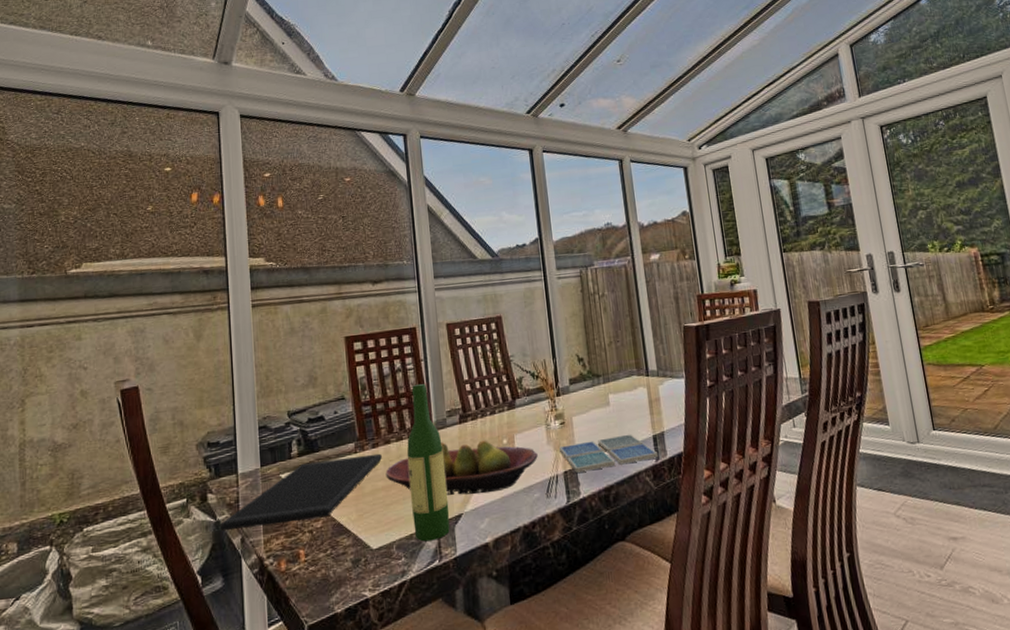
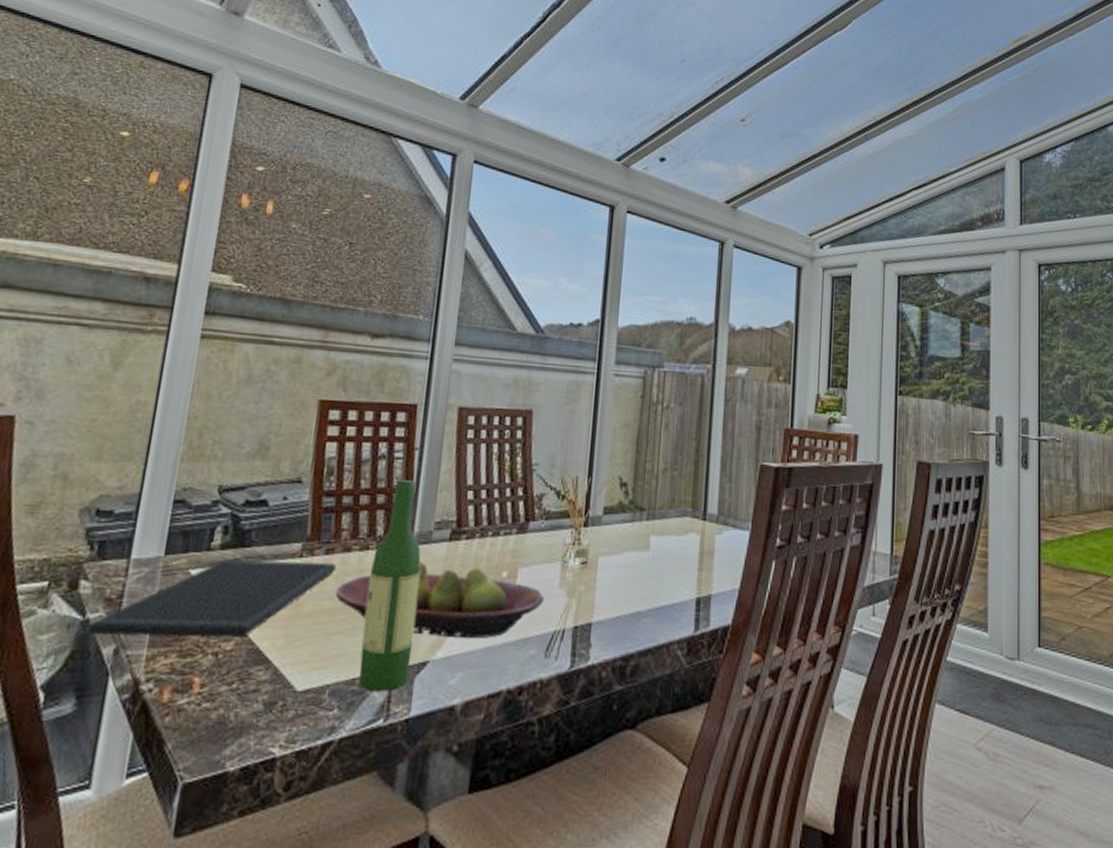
drink coaster: present [559,434,659,473] -> none [574,590,700,631]

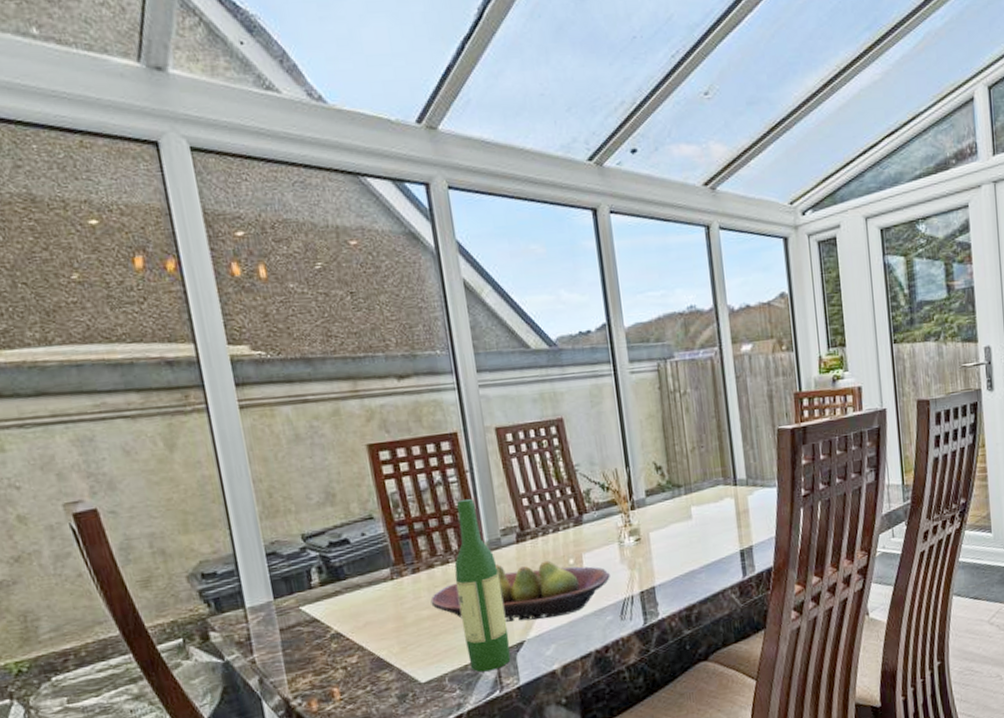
cutting board: present [88,559,336,637] -> none [230,579,425,672]

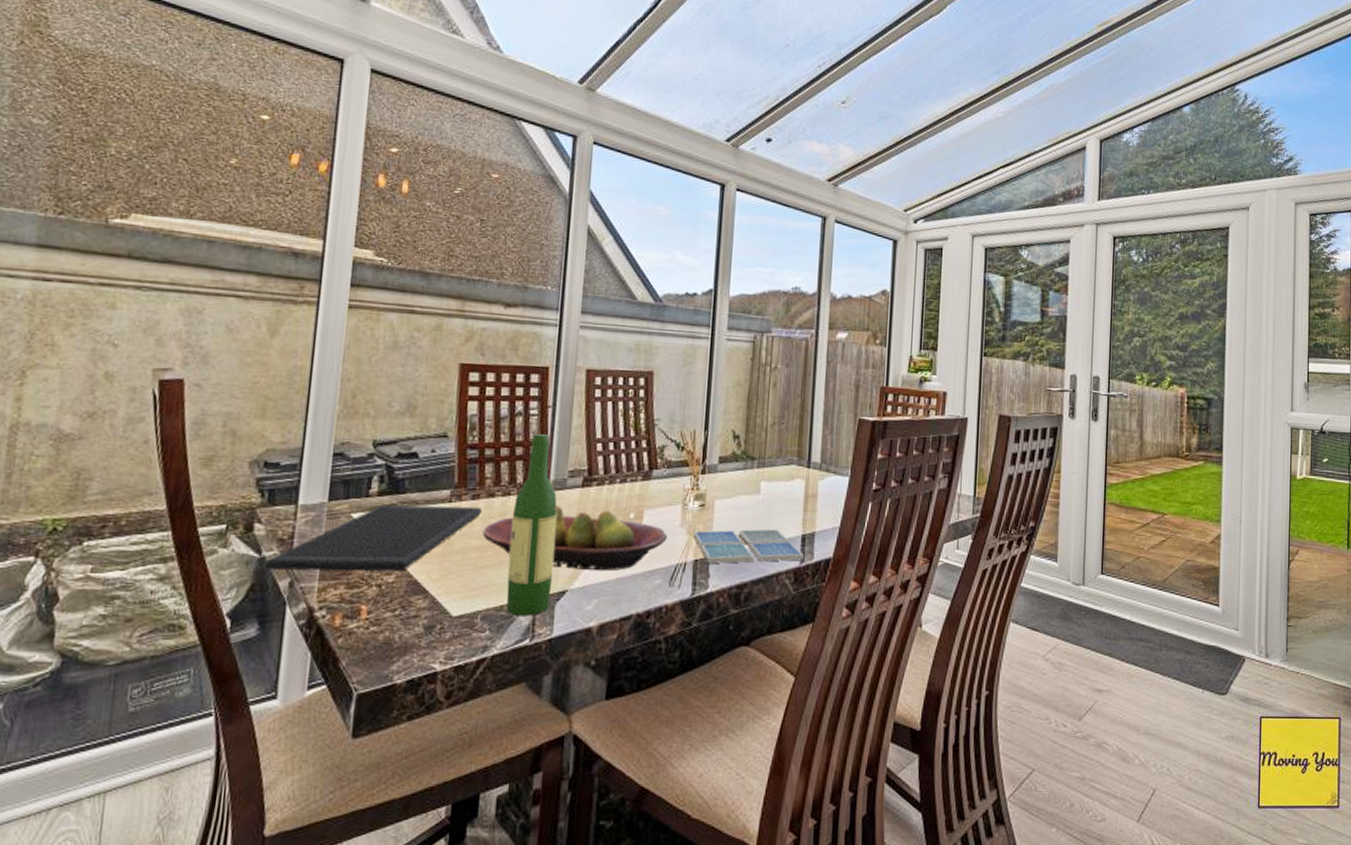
cutting board: none [230,579,425,672] -> present [265,504,482,571]
drink coaster: none [635,549,746,592] -> present [694,528,805,564]

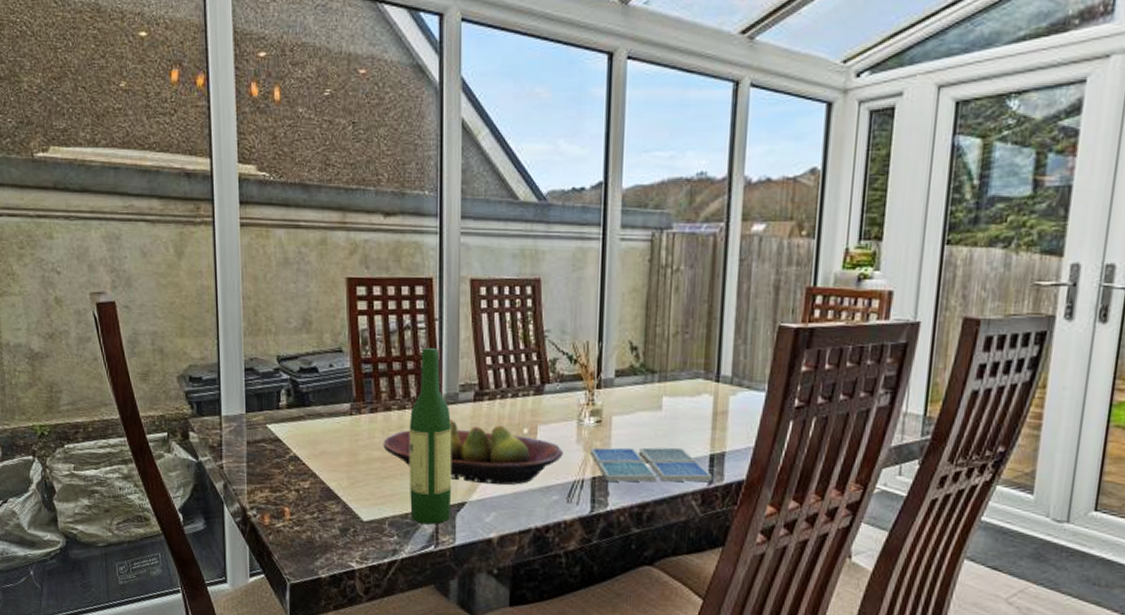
cutting board: present [265,504,482,571] -> none [202,416,380,478]

